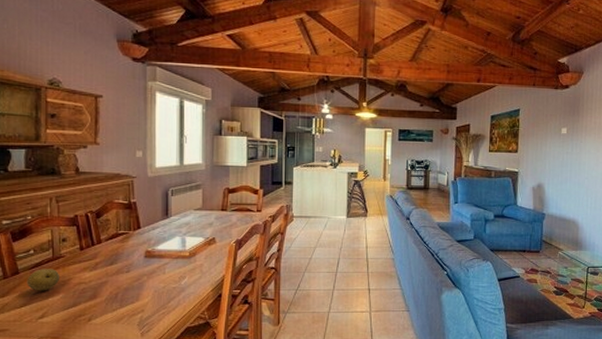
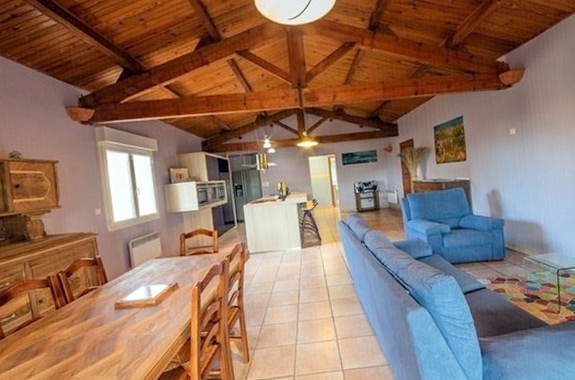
fruit: present [27,269,60,291] -> none [12,329,42,352]

